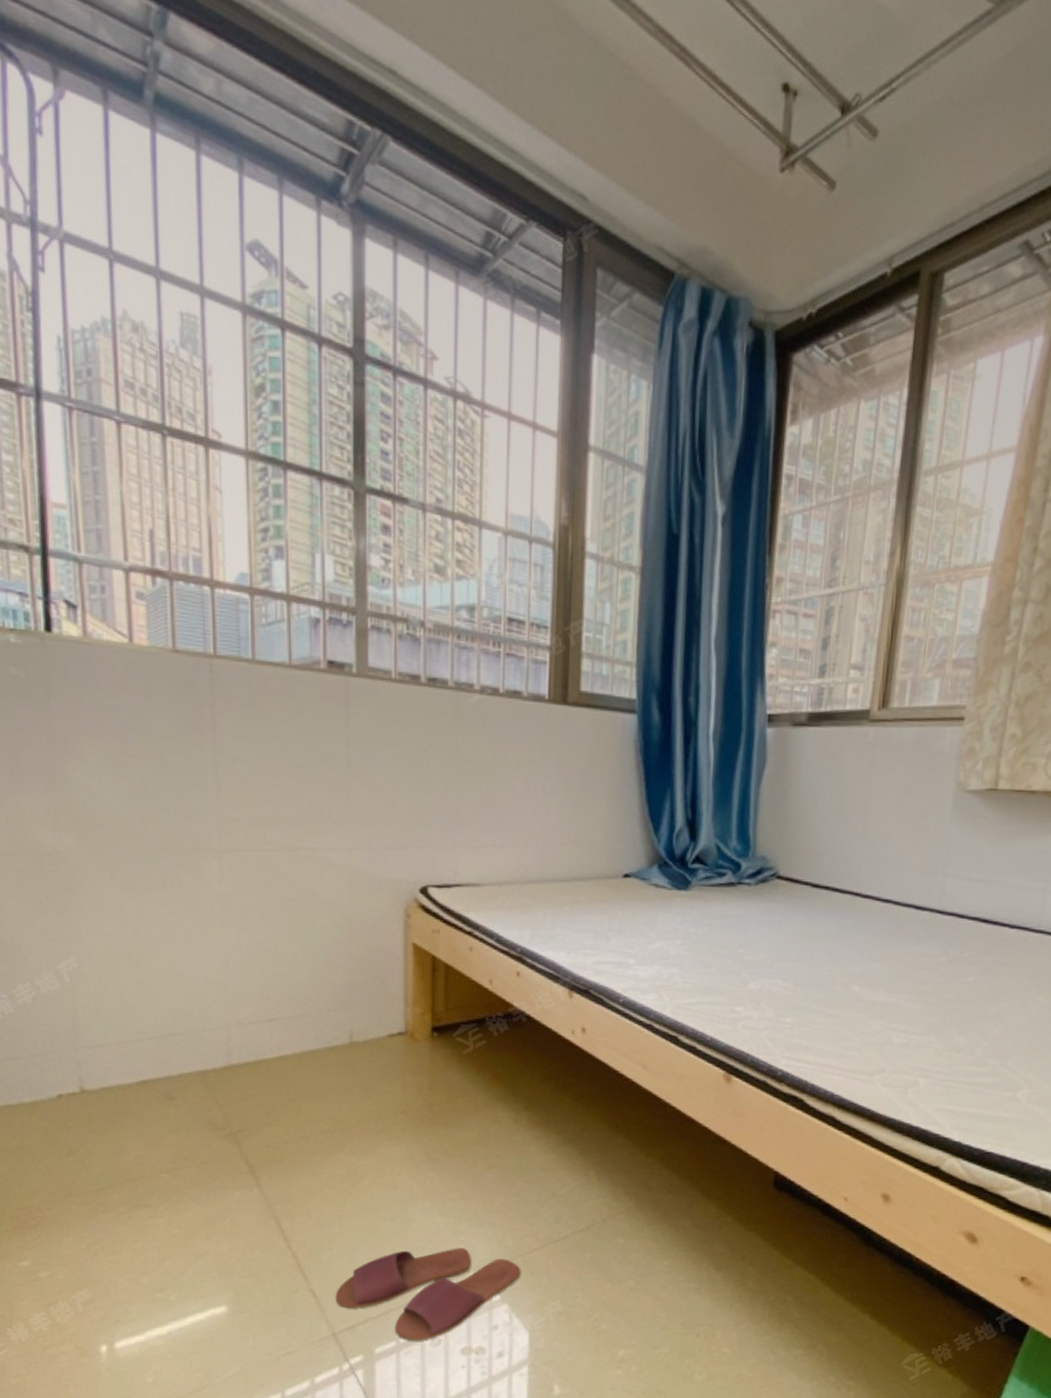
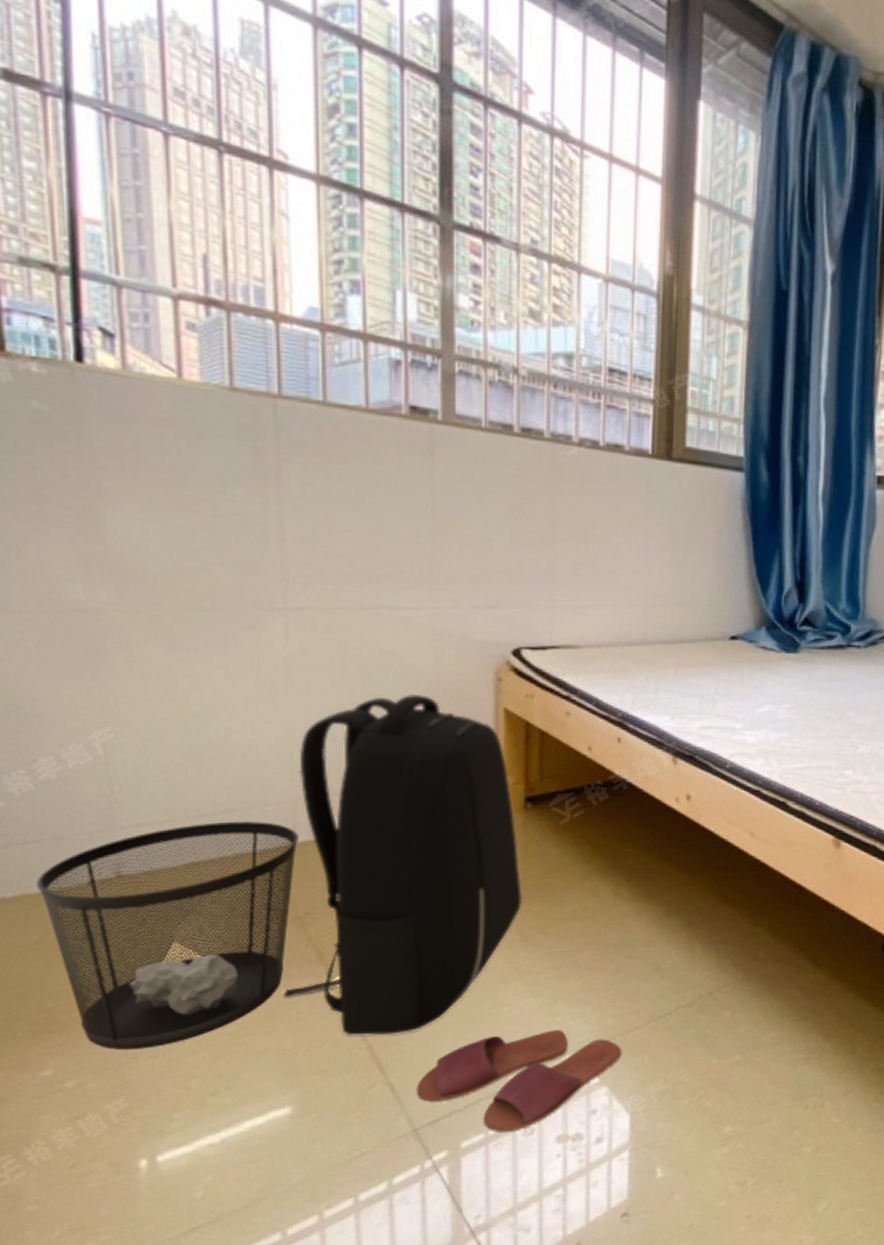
waste bin: none [15,1044,232,1246] -> present [36,821,299,1050]
backpack: none [220,928,430,1244] -> present [284,693,523,1035]

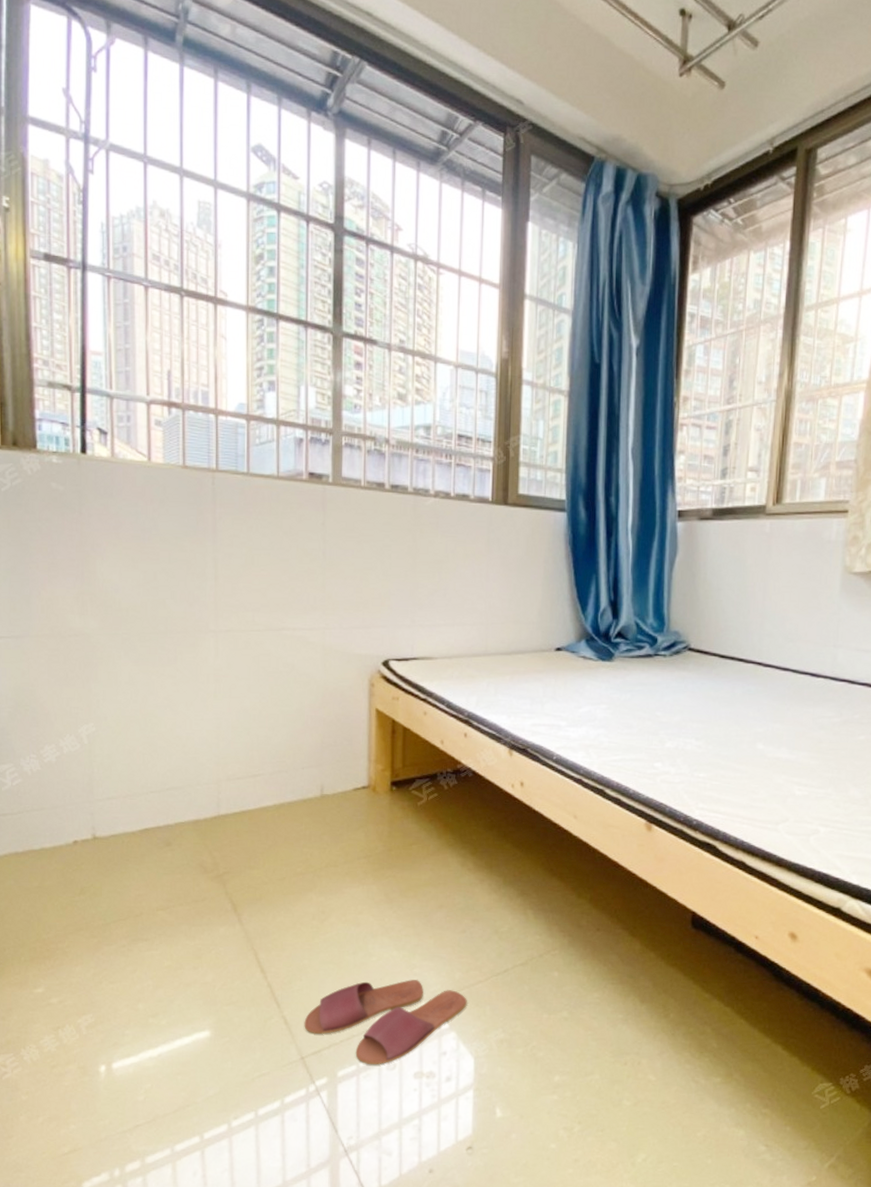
waste bin: present [36,821,299,1050] -> none [38,797,221,976]
backpack: present [284,693,523,1035] -> none [207,697,389,975]

